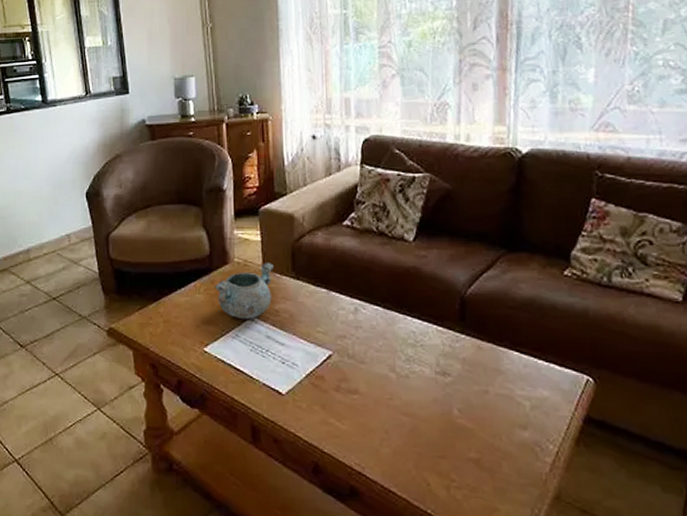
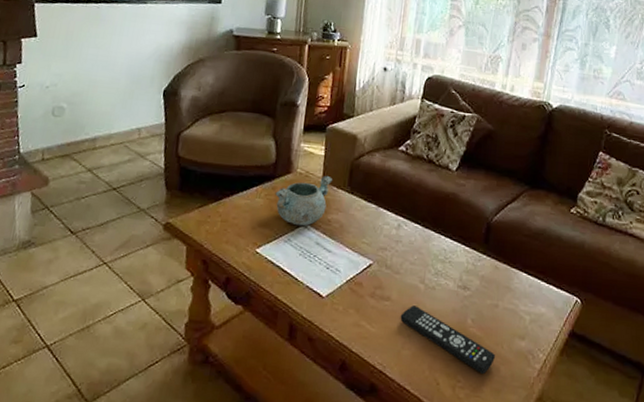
remote control: none [373,398,493,471] -> present [400,305,495,374]

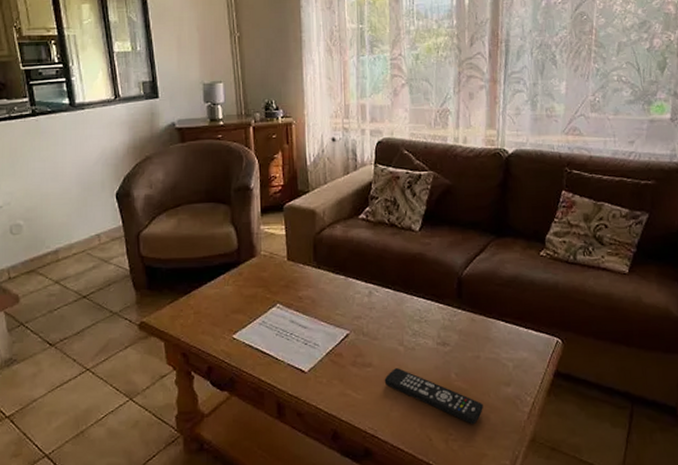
decorative bowl: present [275,175,333,226] -> none [243,253,298,307]

